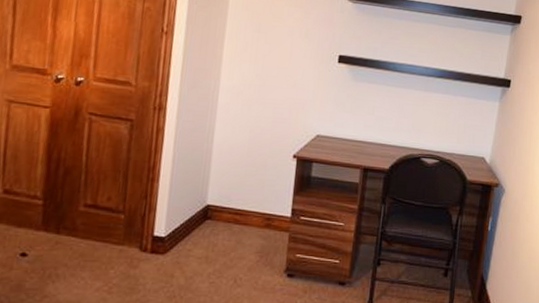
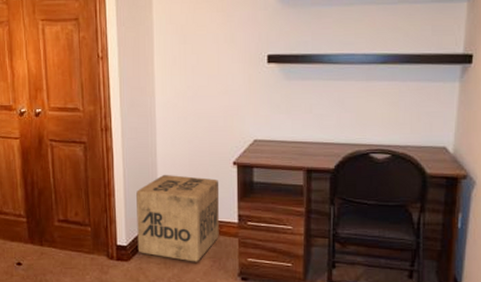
cardboard box: none [177,161,277,257] -> present [136,174,220,262]

